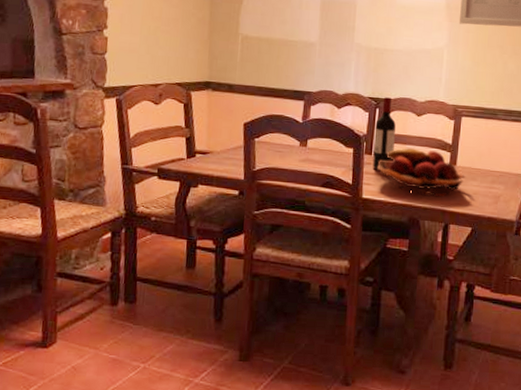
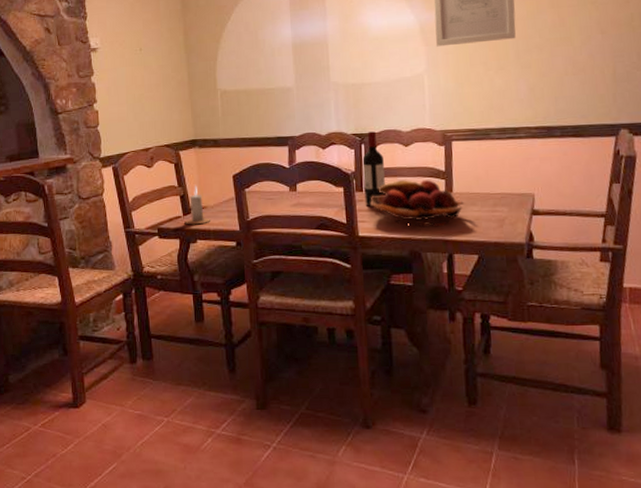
candle: none [187,129,216,169] -> present [184,185,211,225]

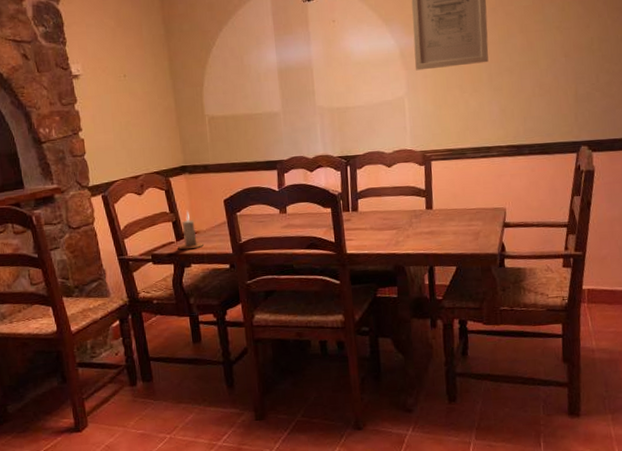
wine bottle: present [362,131,386,206] -> none [348,153,371,225]
fruit basket: present [370,180,465,227] -> none [356,198,444,243]

